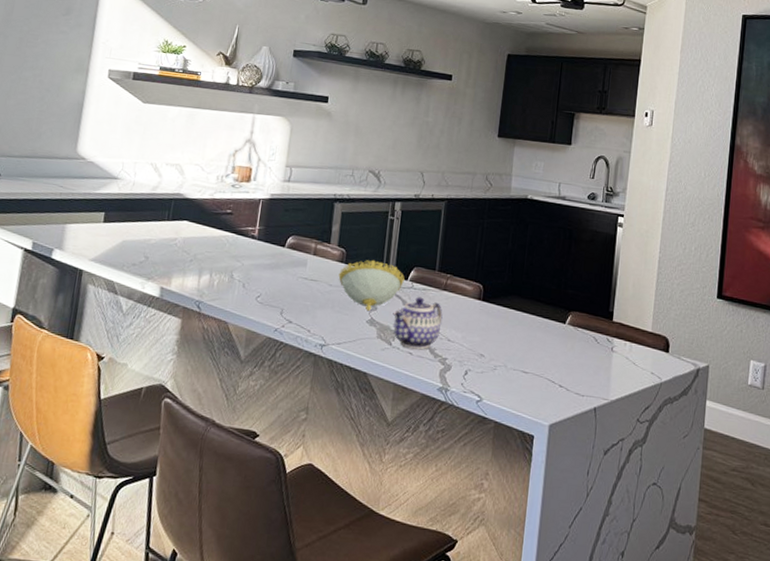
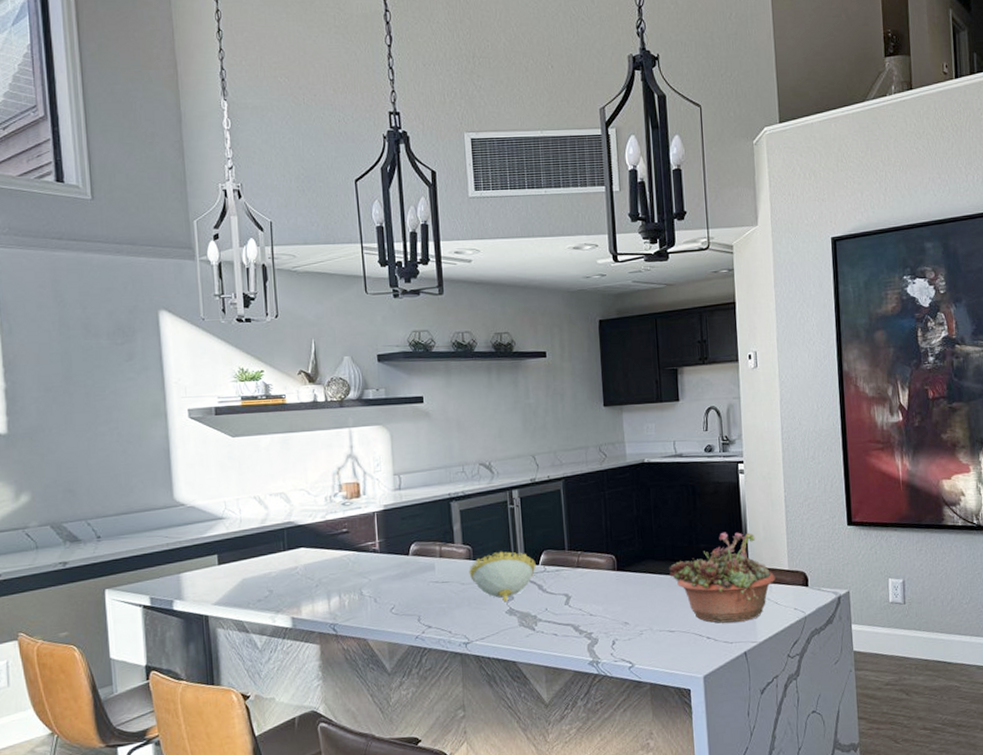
teapot: present [393,296,443,350] -> none [530,578,581,630]
succulent planter: none [533,281,637,376] -> present [669,532,776,623]

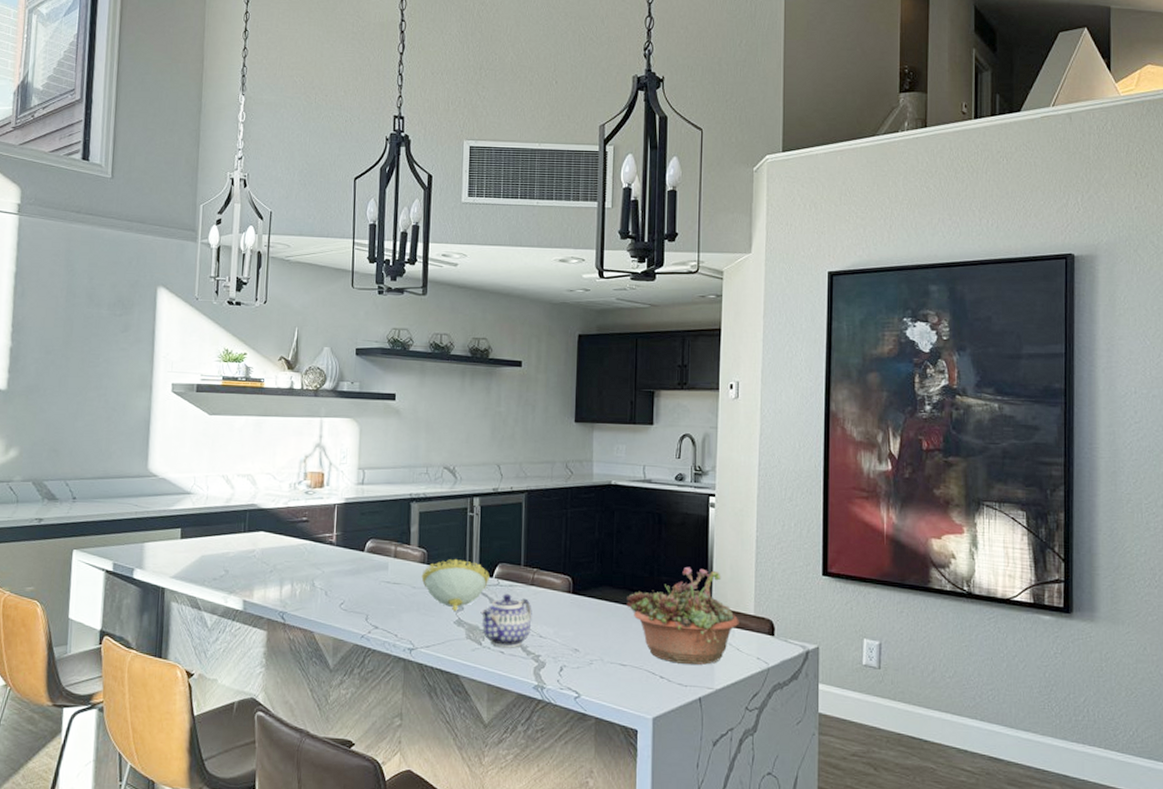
teapot: none [530,578,581,630] -> present [480,593,532,648]

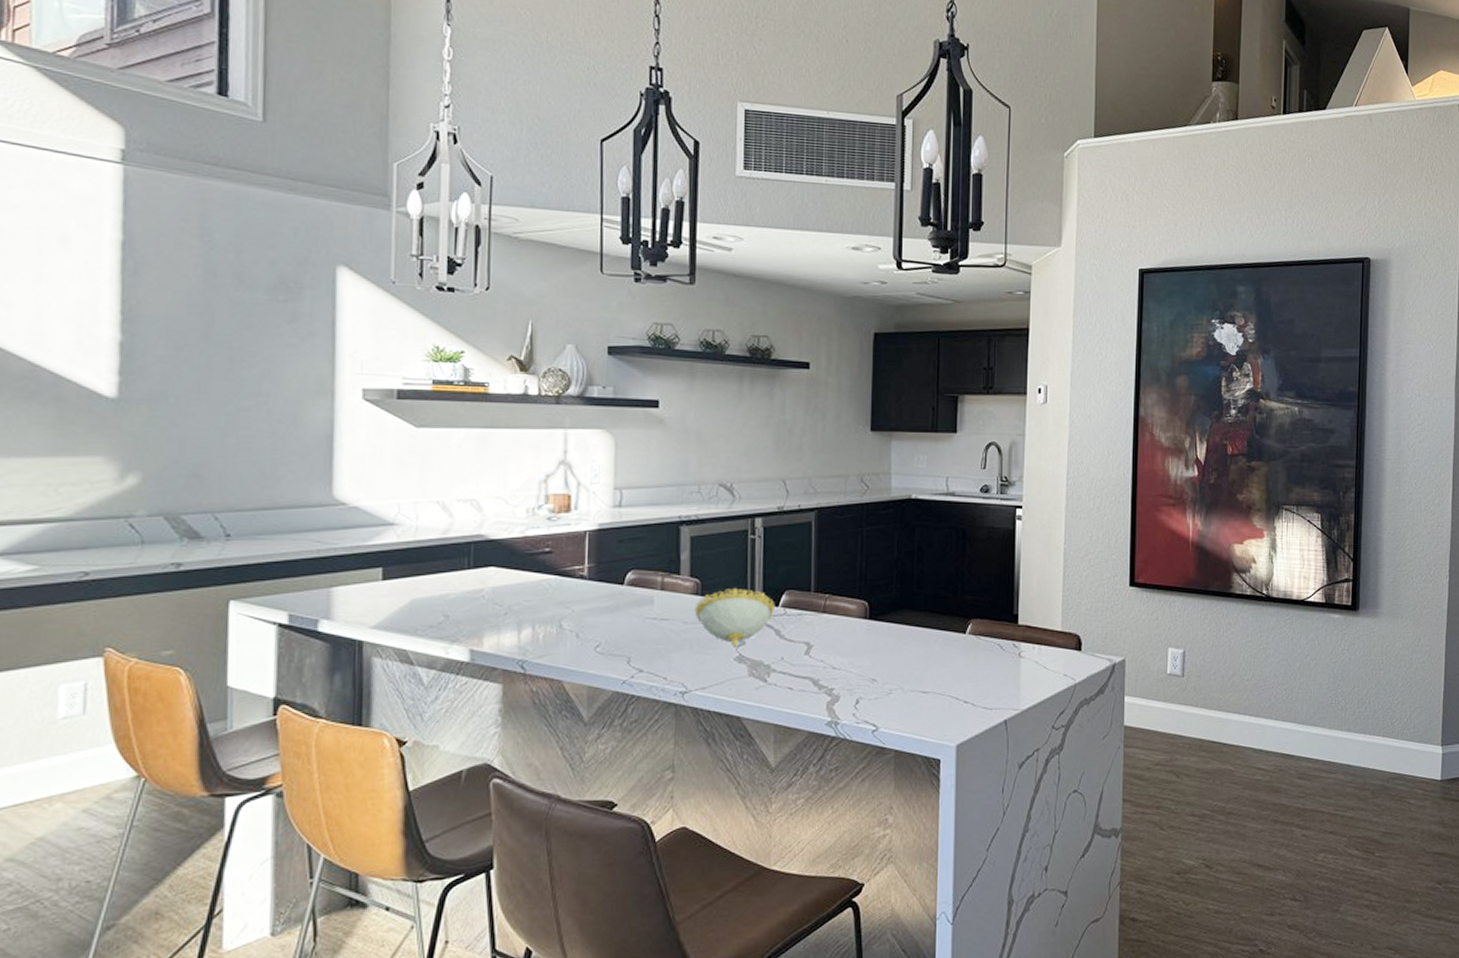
teapot: present [480,593,532,648] -> none [765,623,824,683]
succulent planter: present [626,566,739,665] -> none [928,584,1046,686]

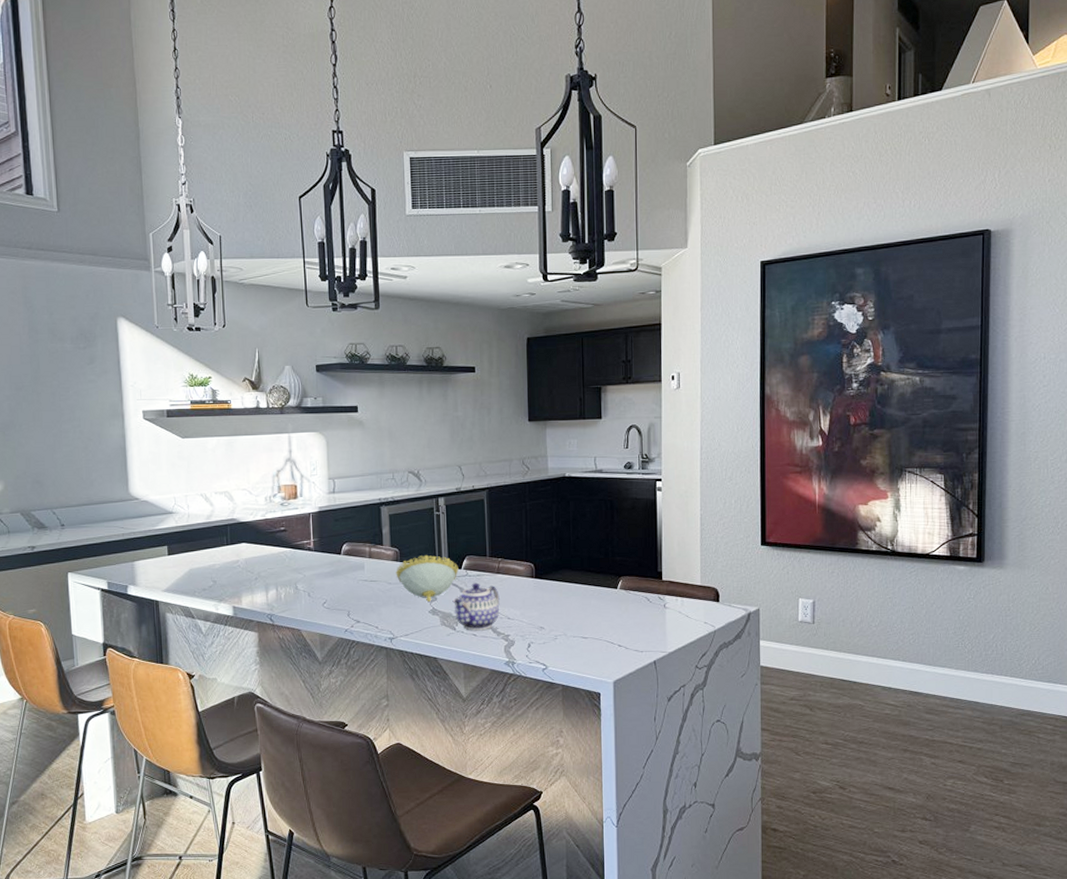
teapot: none [765,623,824,683] -> present [452,582,500,631]

